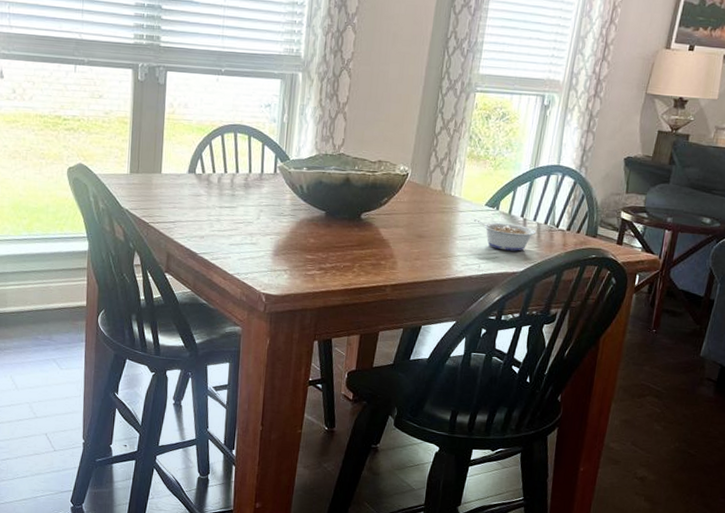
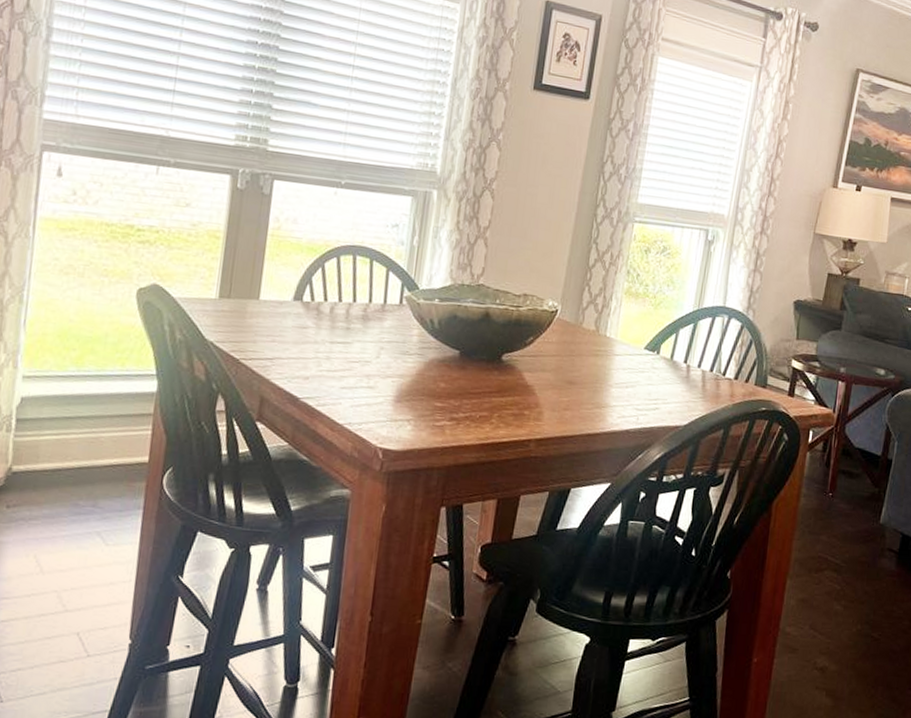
legume: present [473,219,536,251] -> none [631,364,701,402]

